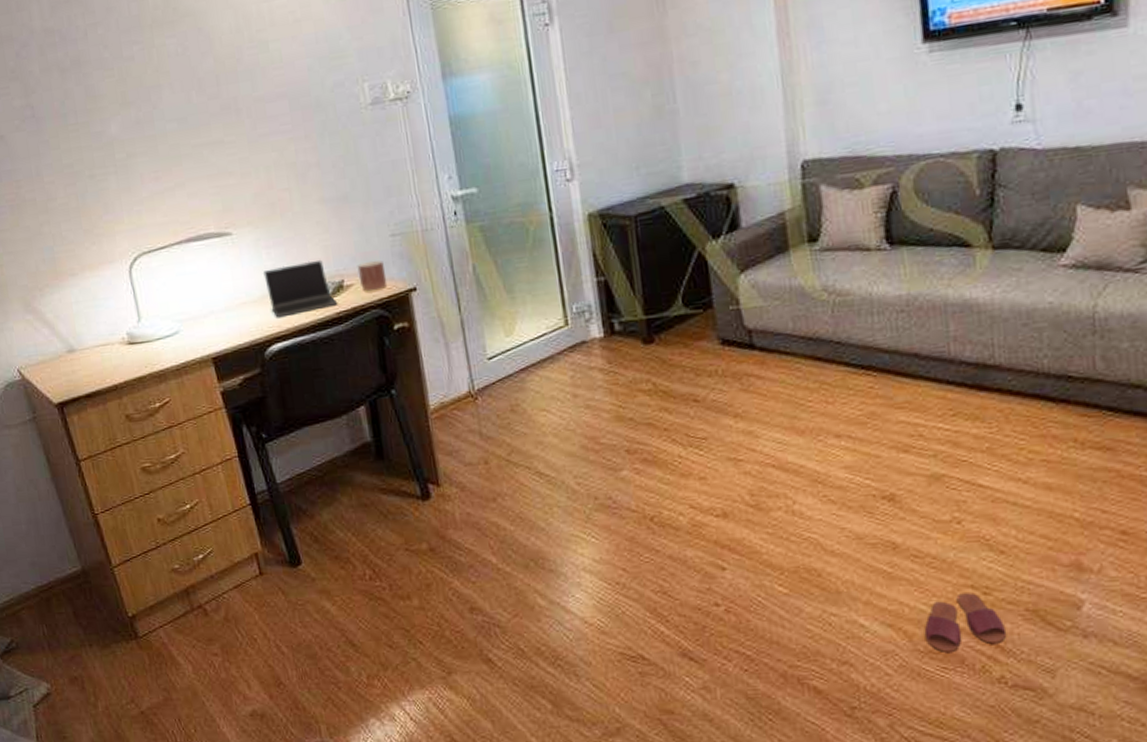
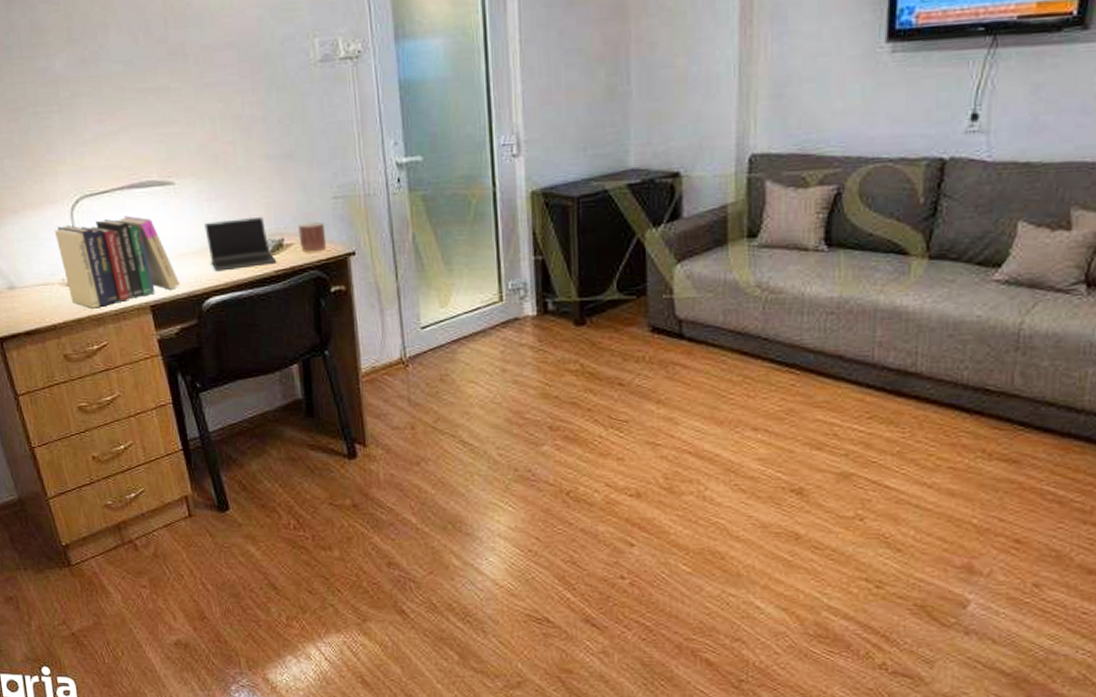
books: none [113,269,242,366] -> present [54,215,181,309]
slippers: present [924,593,1007,652] -> none [815,585,894,638]

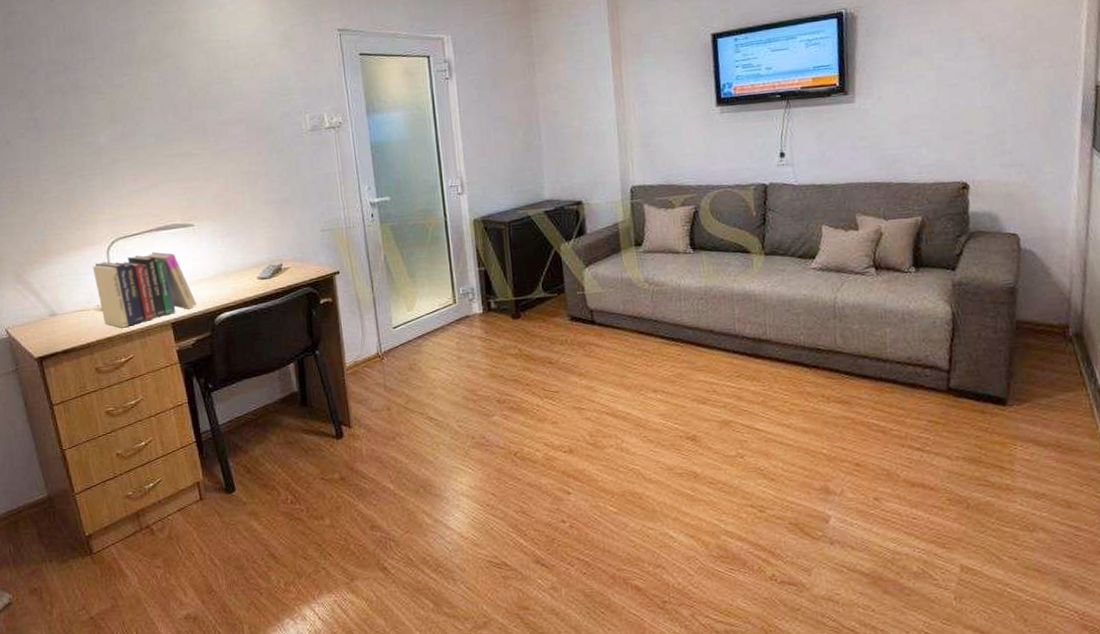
laptop computer: present [204,216,277,272] -> none [218,247,277,293]
mug: present [298,221,327,254] -> none [293,249,317,275]

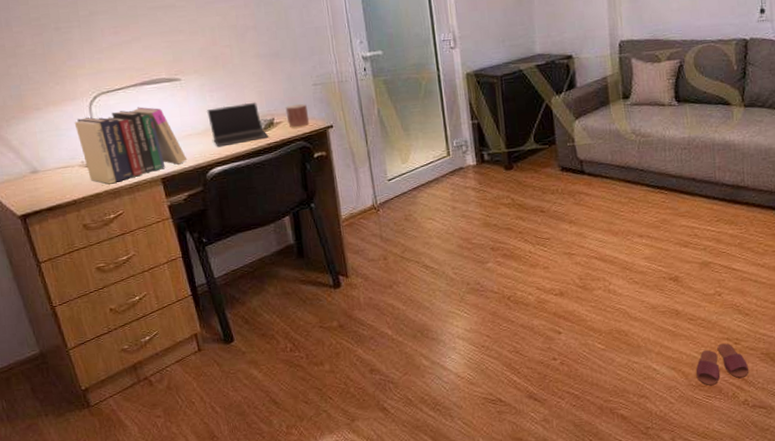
laptop computer: none [218,247,277,293] -> present [207,102,269,147]
mug: none [293,249,317,275] -> present [285,103,310,129]
slippers: none [717,511,776,557] -> present [696,343,749,385]

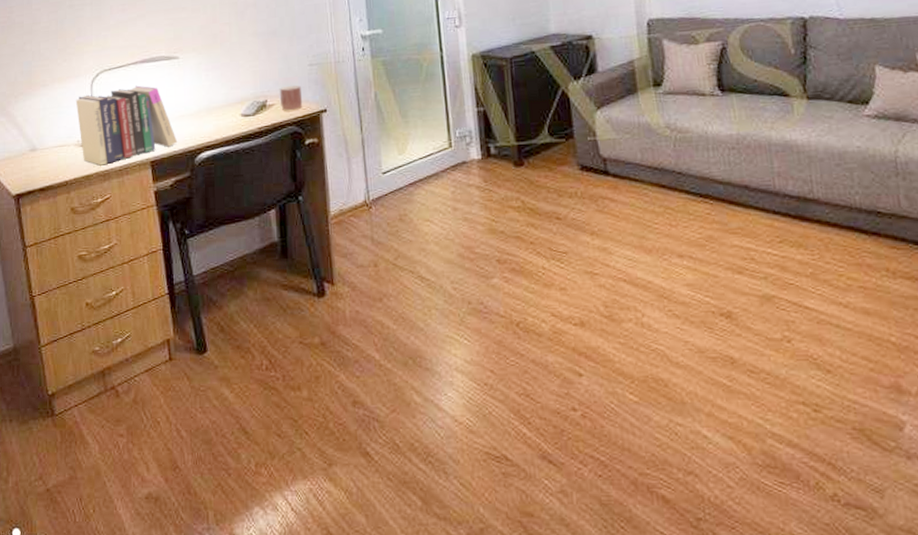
laptop computer: present [207,102,269,147] -> none [201,82,261,130]
slippers: present [696,343,749,385] -> none [762,409,837,467]

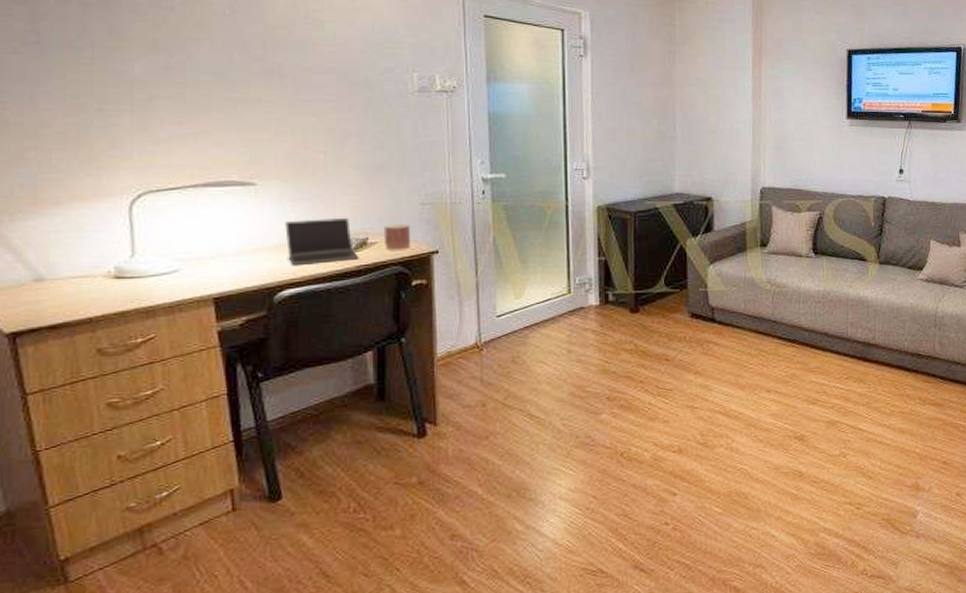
books: present [75,85,178,166] -> none [105,211,252,301]
laptop computer: none [201,82,261,130] -> present [285,217,360,266]

